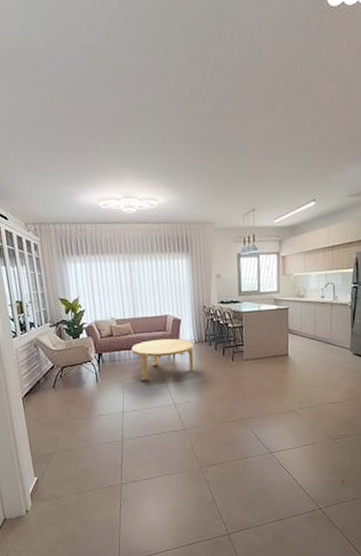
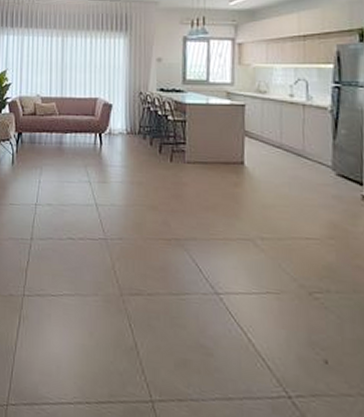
coffee table: present [131,338,194,381] -> none [54,124,125,171]

